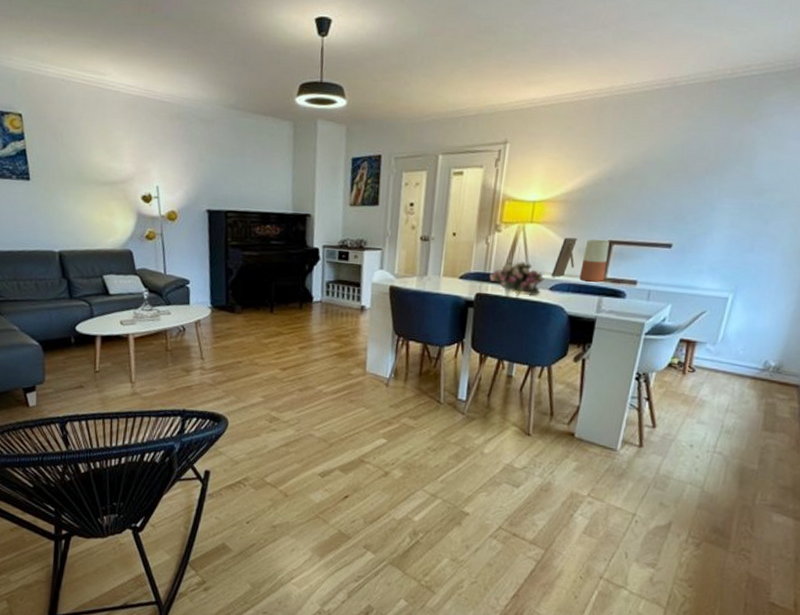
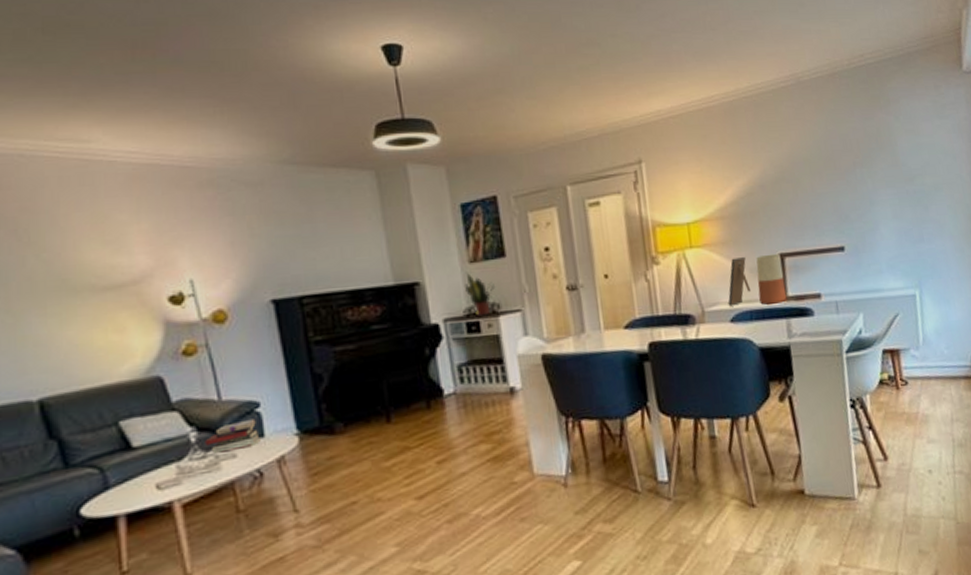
books: none [152,290,187,310] -> present [205,418,260,454]
potted plant: none [343,214,365,249] -> present [465,273,495,316]
flower arrangement: present [489,260,544,295] -> none [659,294,722,333]

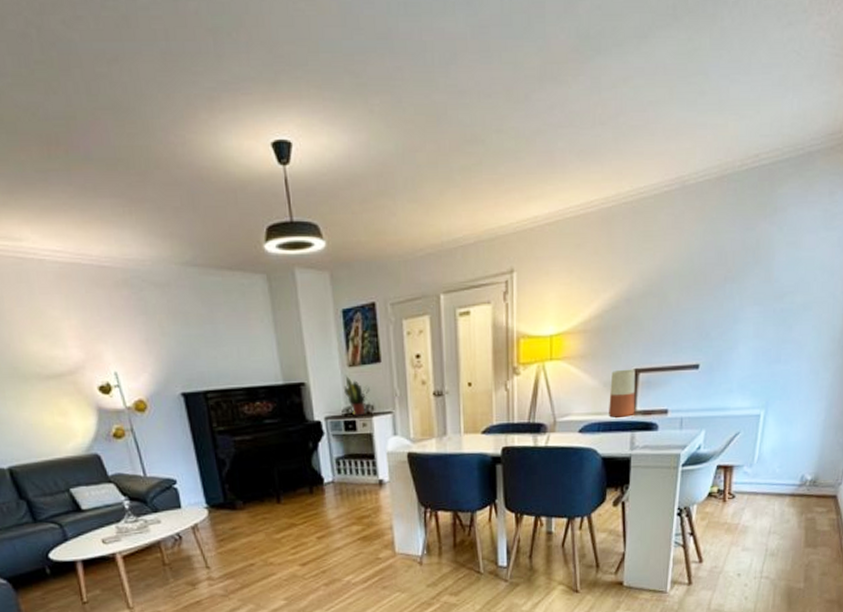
books: present [205,418,260,454] -> none [136,493,178,520]
picture frame: present [728,257,750,307] -> none [579,371,601,418]

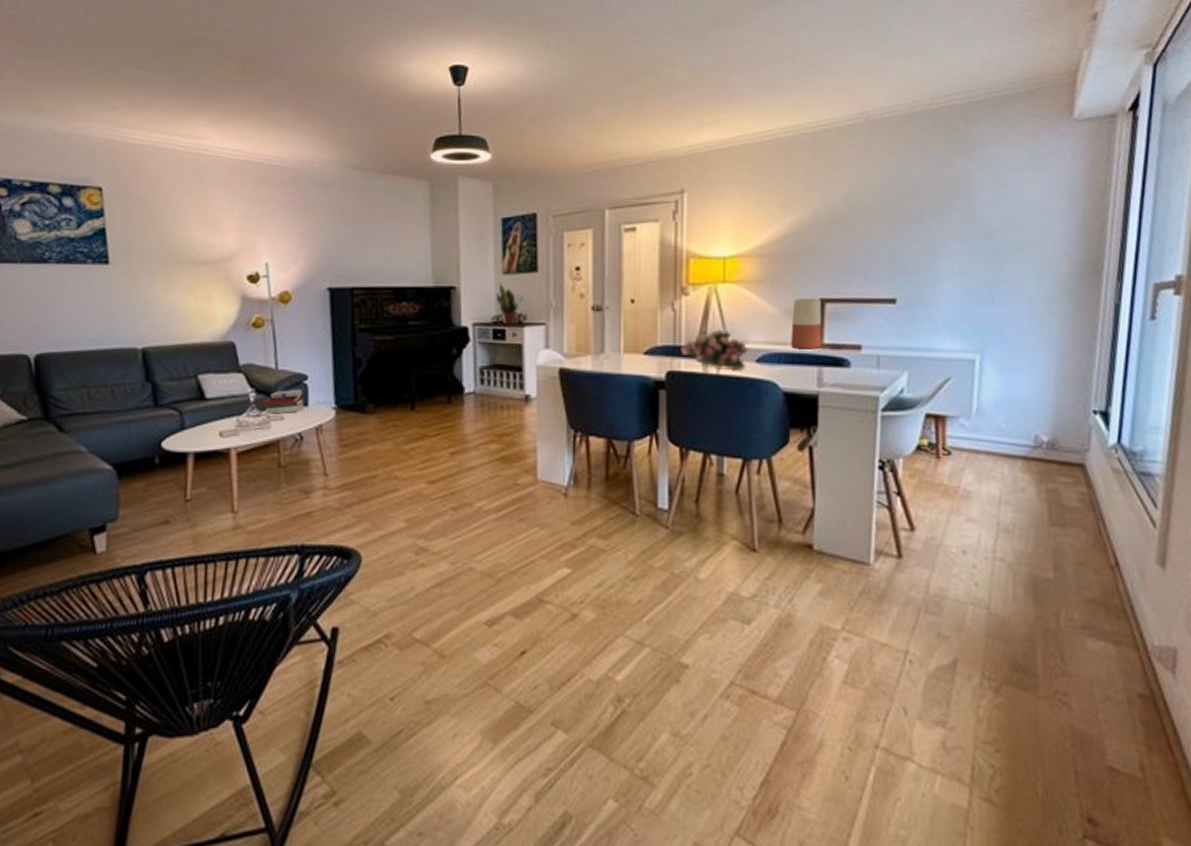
books: none [136,493,178,520] -> present [260,389,305,415]
flower arrangement: none [514,404,572,441] -> present [681,328,748,370]

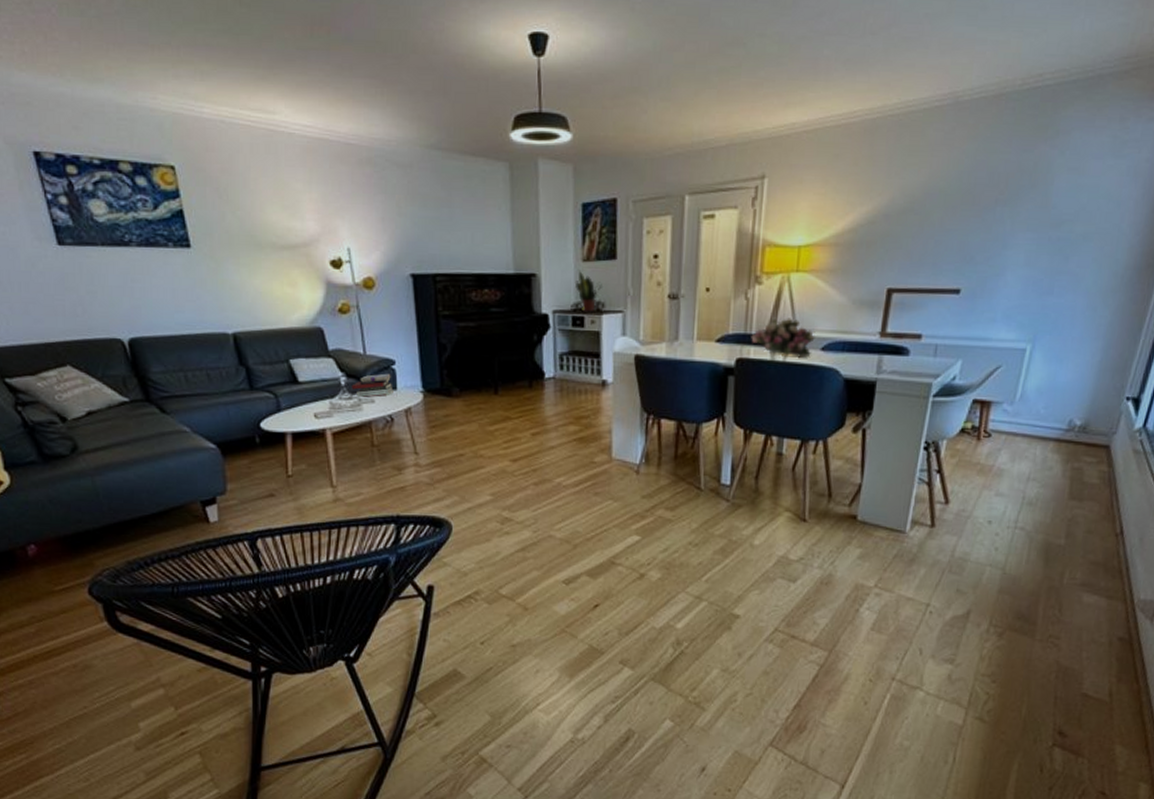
vase: present [791,297,822,350] -> none [856,287,889,338]

